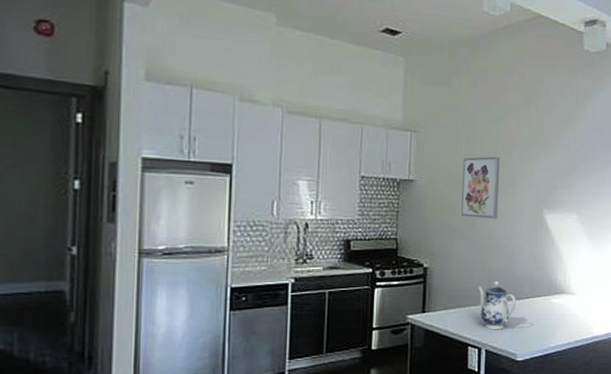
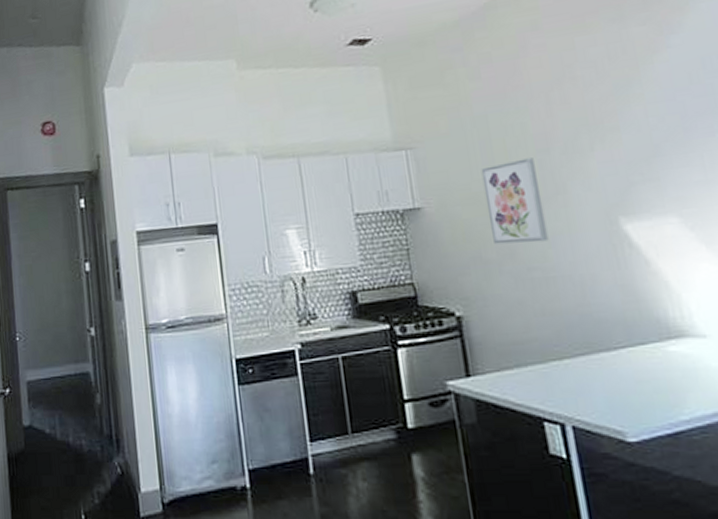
teapot: present [477,280,516,330] -> none [539,325,607,397]

